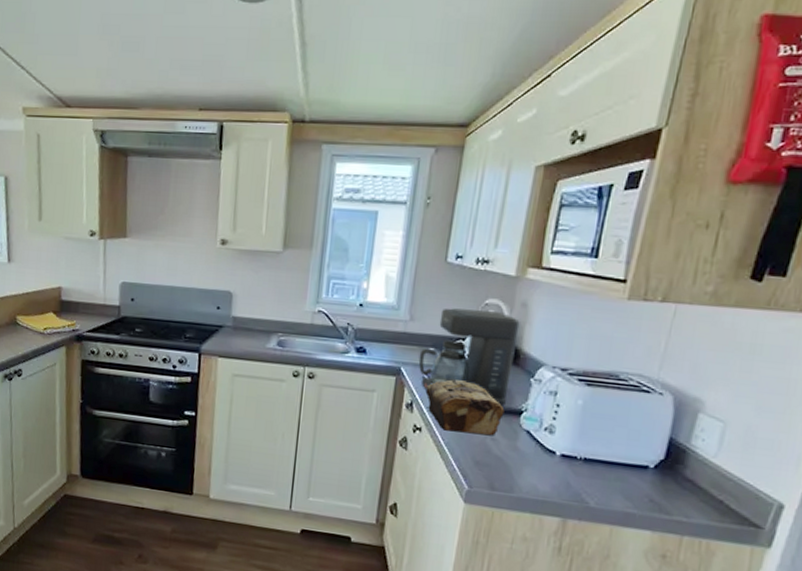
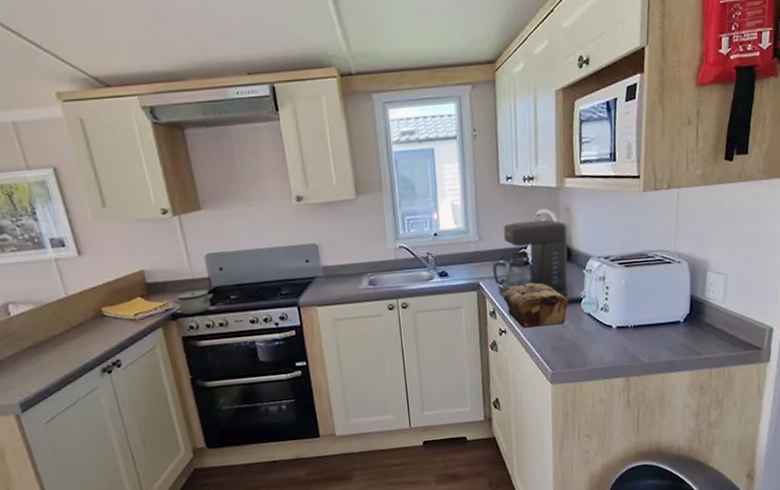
saucepan: none [80,316,121,341] -> present [172,289,214,315]

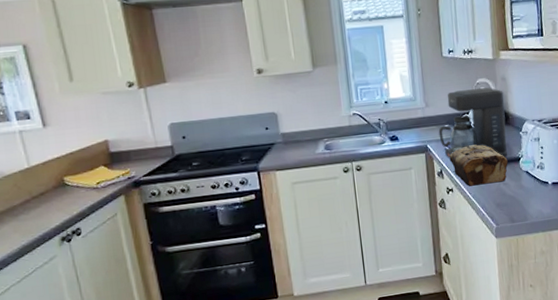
saucepan: present [172,289,214,315] -> none [135,157,177,183]

